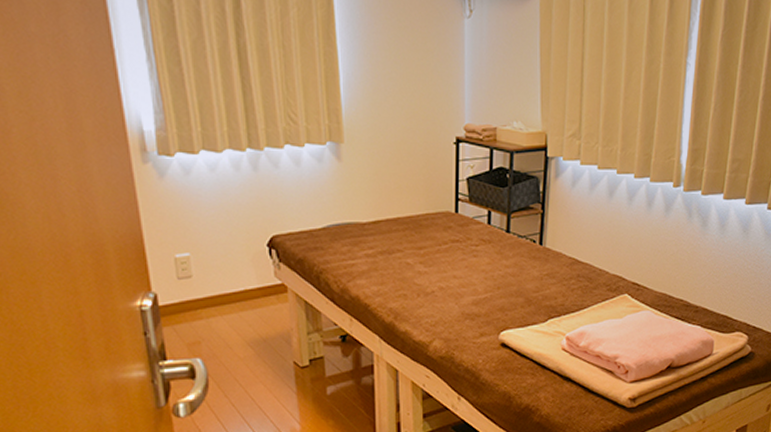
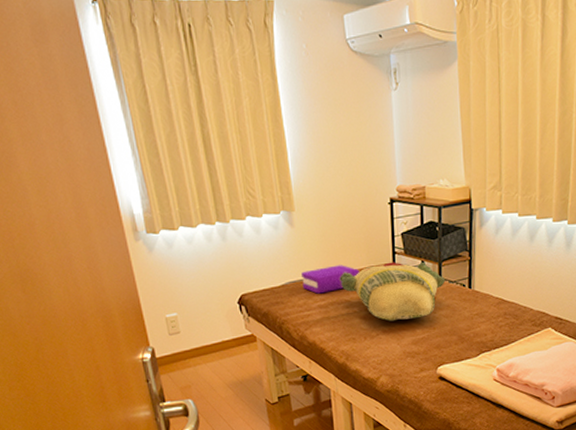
book: none [347,209,417,241] -> present [301,265,360,294]
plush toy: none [392,209,513,277] -> present [339,261,445,322]

